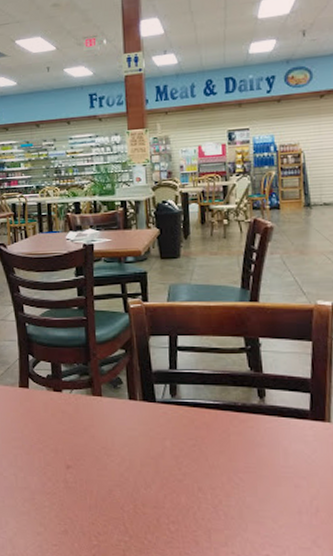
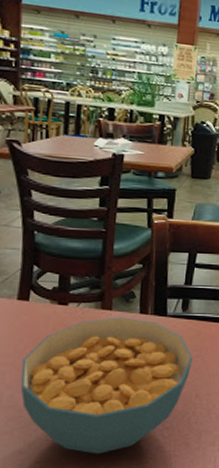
cereal bowl: none [29,403,189,543] -> present [20,317,192,454]

